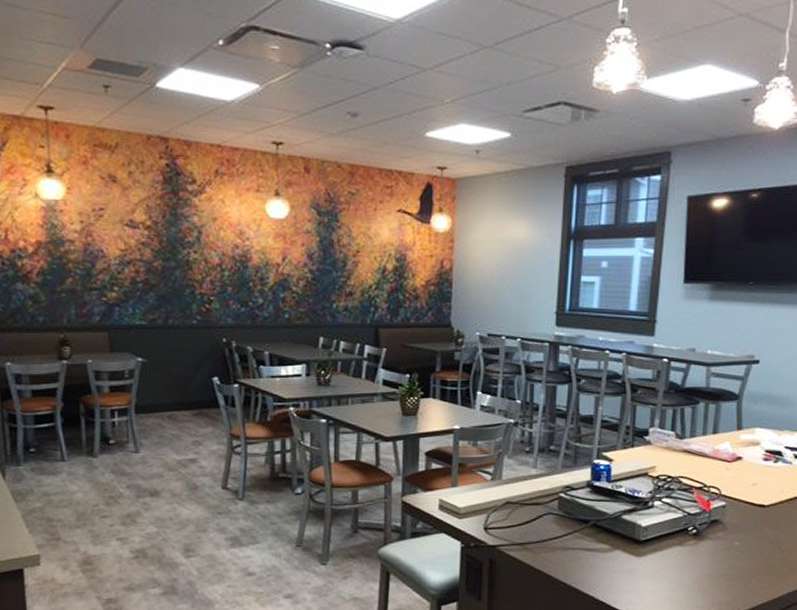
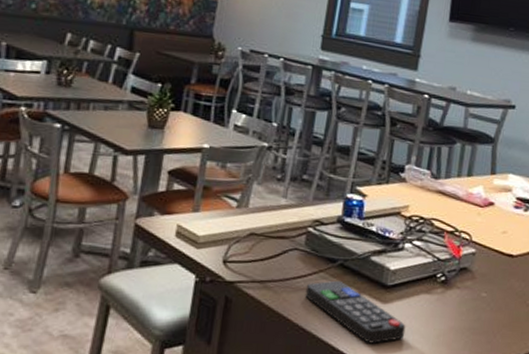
remote control: none [562,539,661,593] -> present [305,280,406,344]

